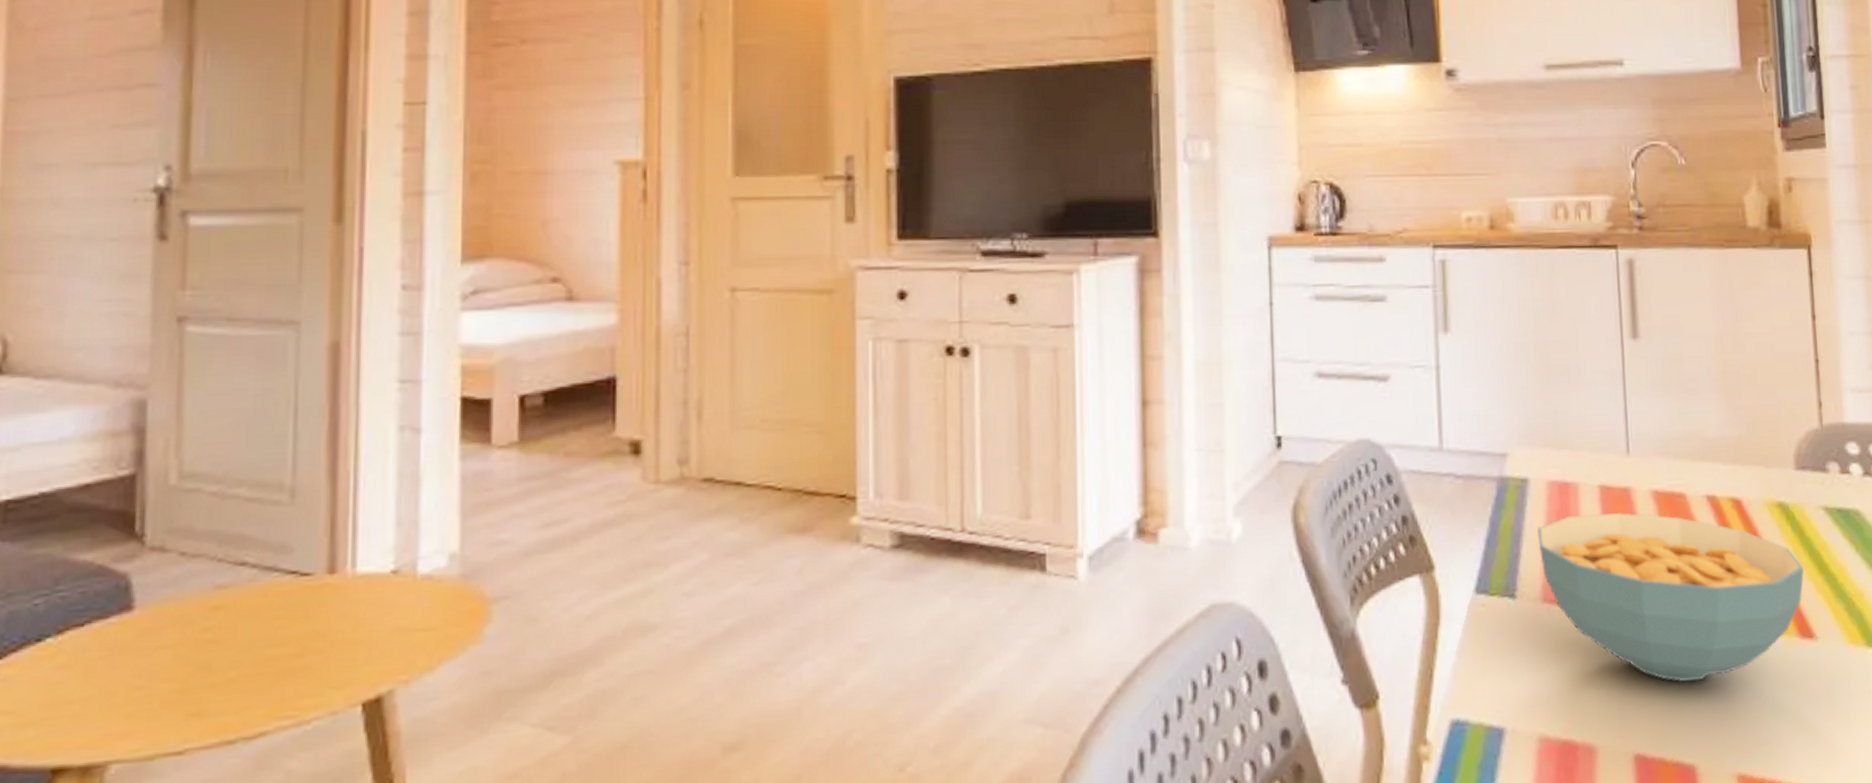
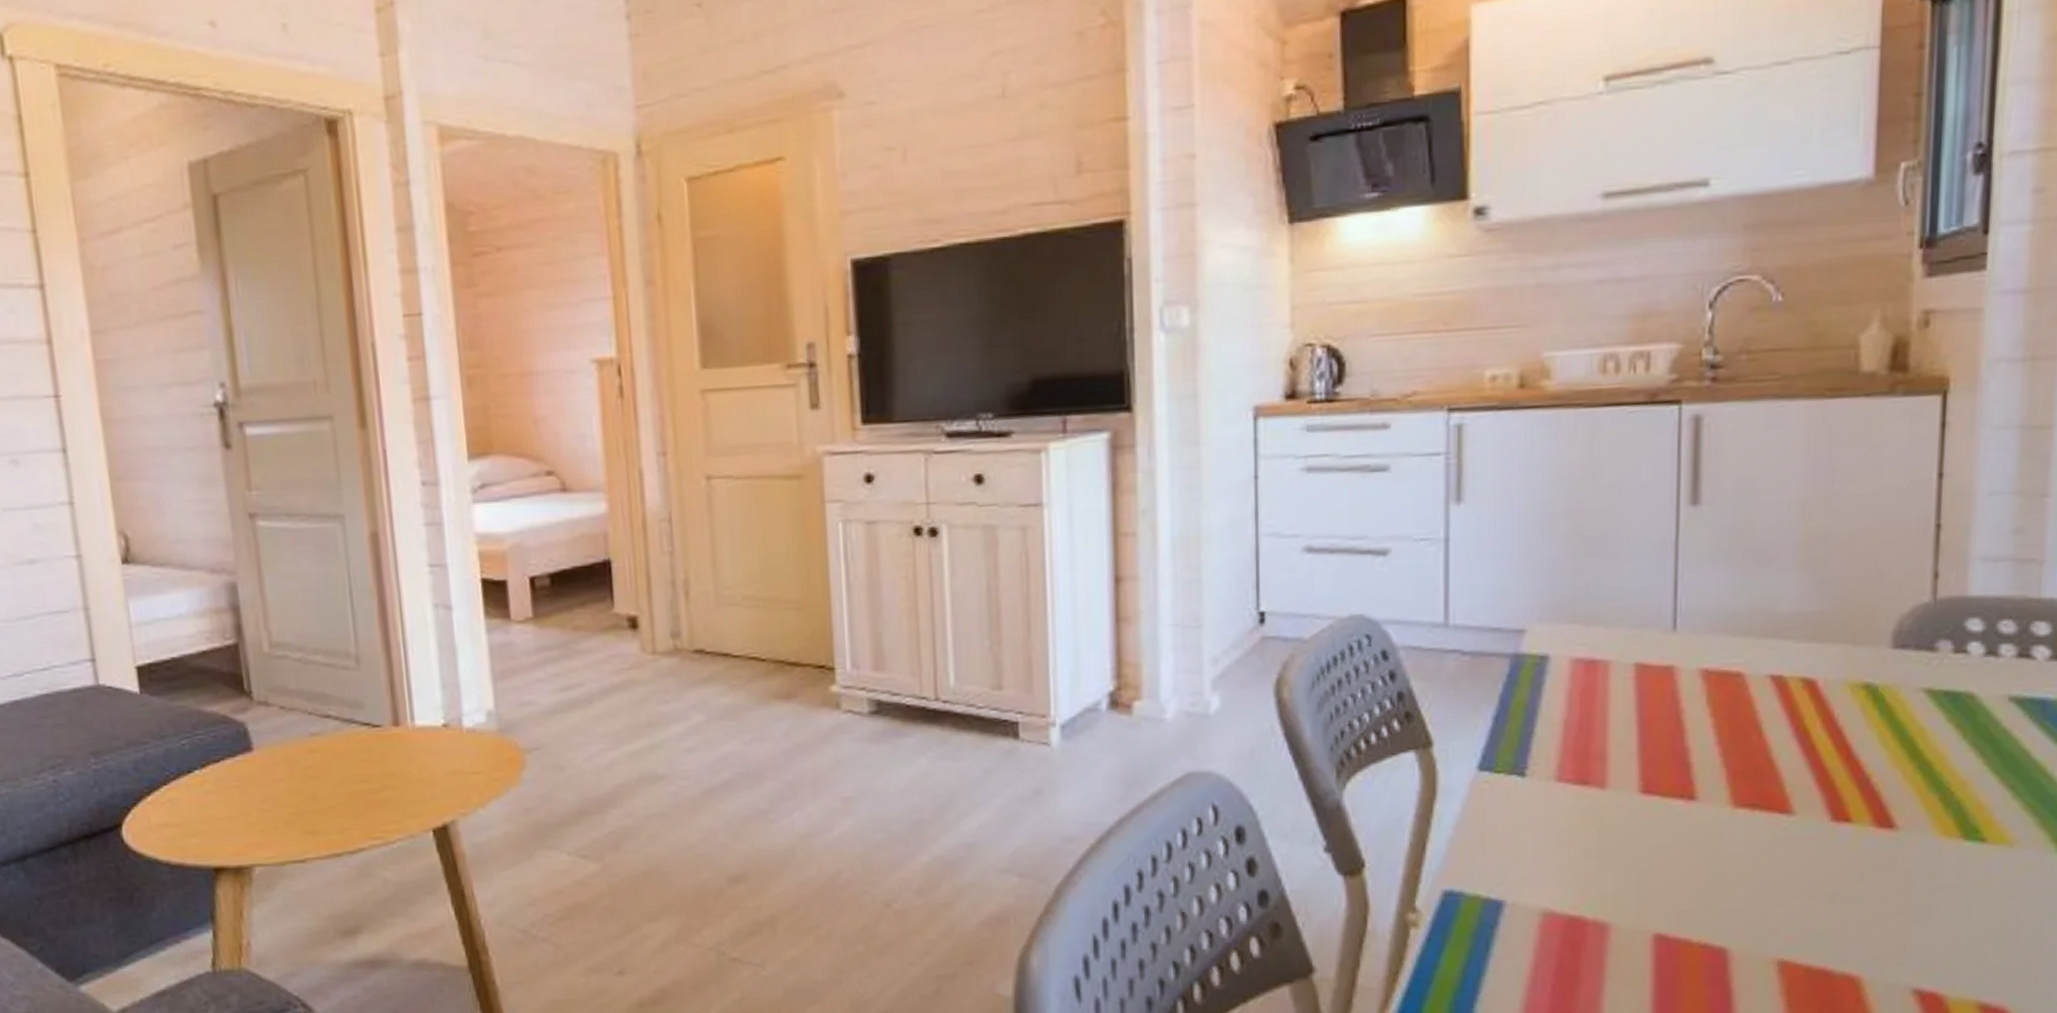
cereal bowl: present [1537,513,1804,682] -> none [1555,692,1890,866]

